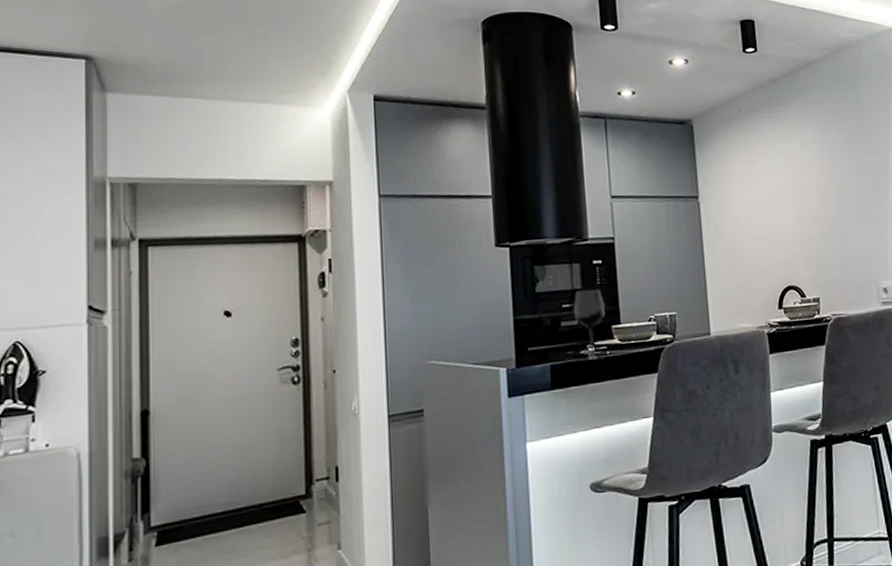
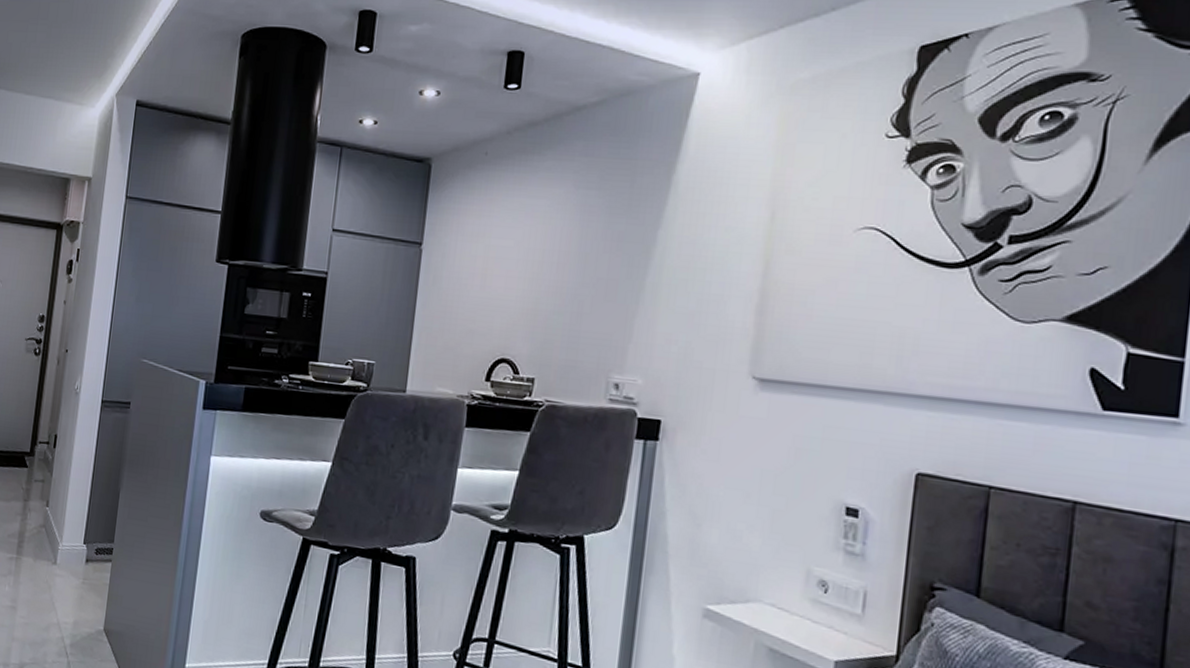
wine glass: present [573,289,607,362] -> none [273,320,307,394]

